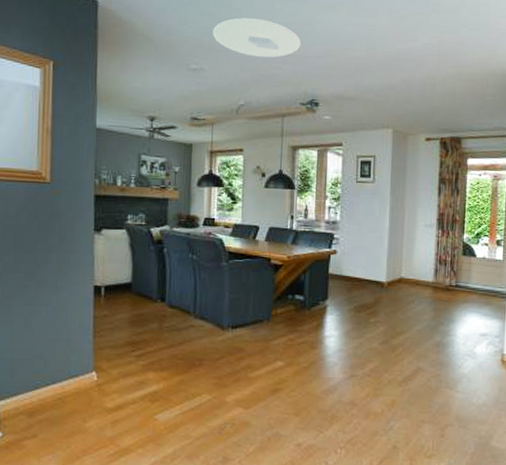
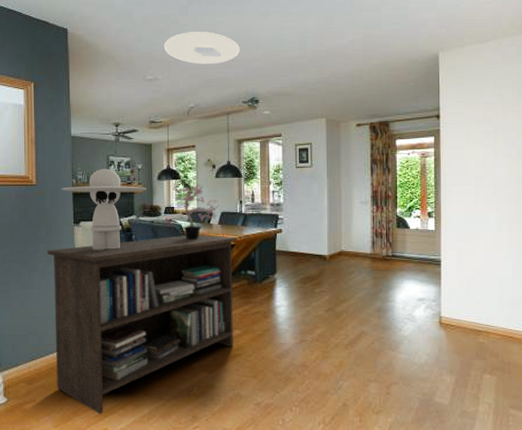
storage cabinet: none [60,251,287,454] -> present [47,235,238,414]
table lamp: none [80,169,184,264] -> present [61,169,147,250]
potted plant: none [214,191,267,256] -> present [173,183,219,239]

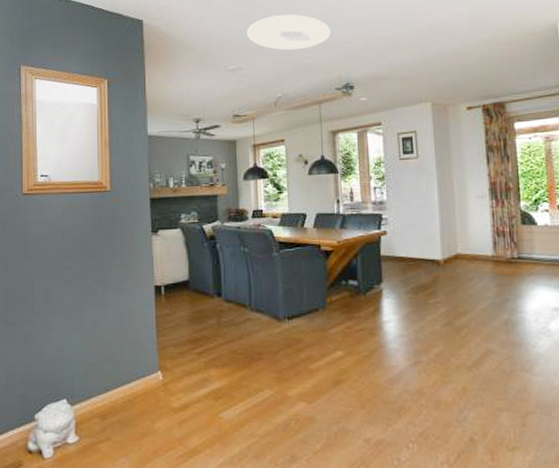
storage cabinet: present [47,235,238,414] -> none [122,240,336,455]
table lamp: present [61,169,147,250] -> none [137,170,231,262]
potted plant: present [173,183,219,239] -> none [260,182,314,246]

